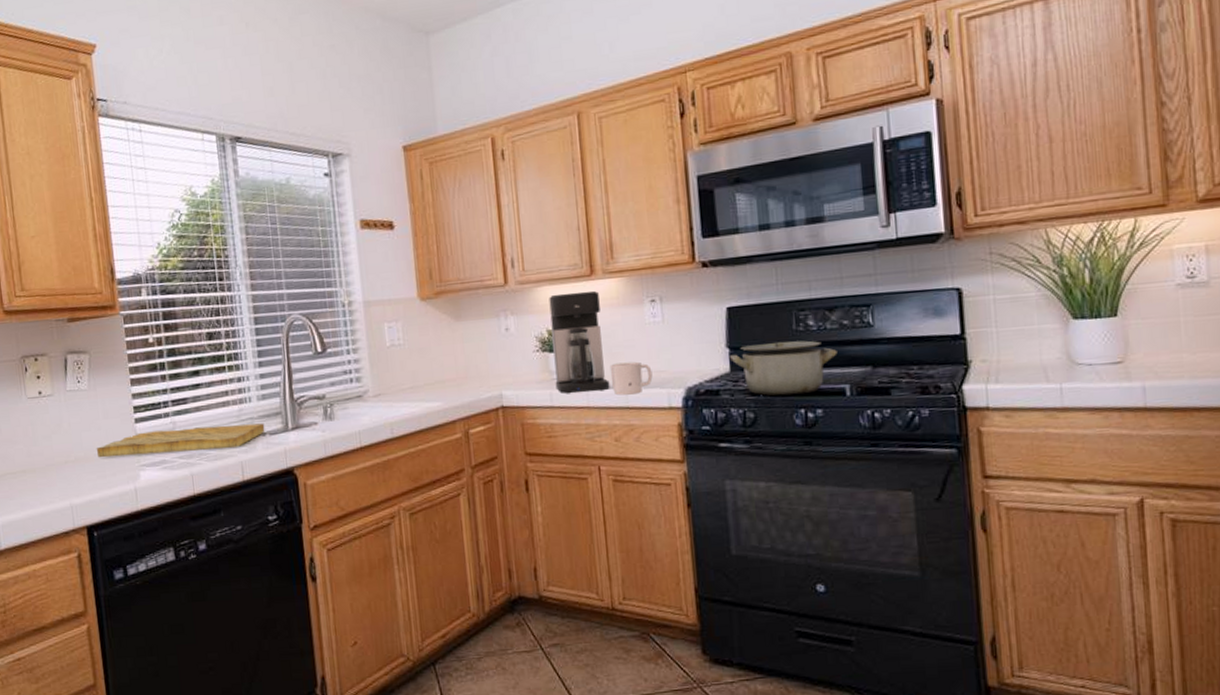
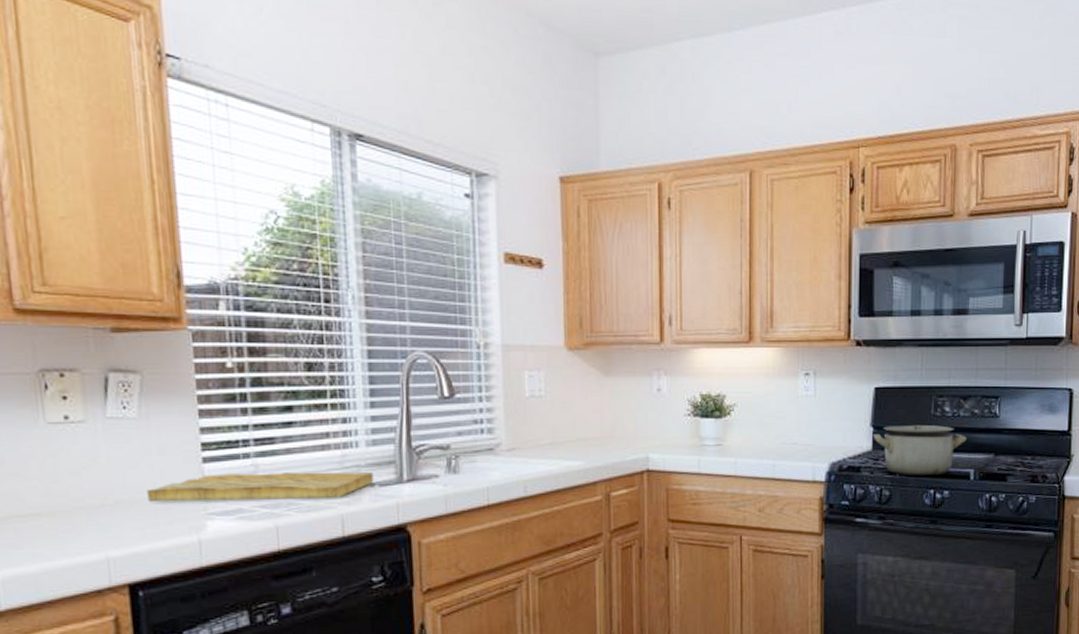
coffee maker: present [549,290,610,395] -> none [704,358,758,462]
mug: present [609,361,653,396] -> none [760,433,800,466]

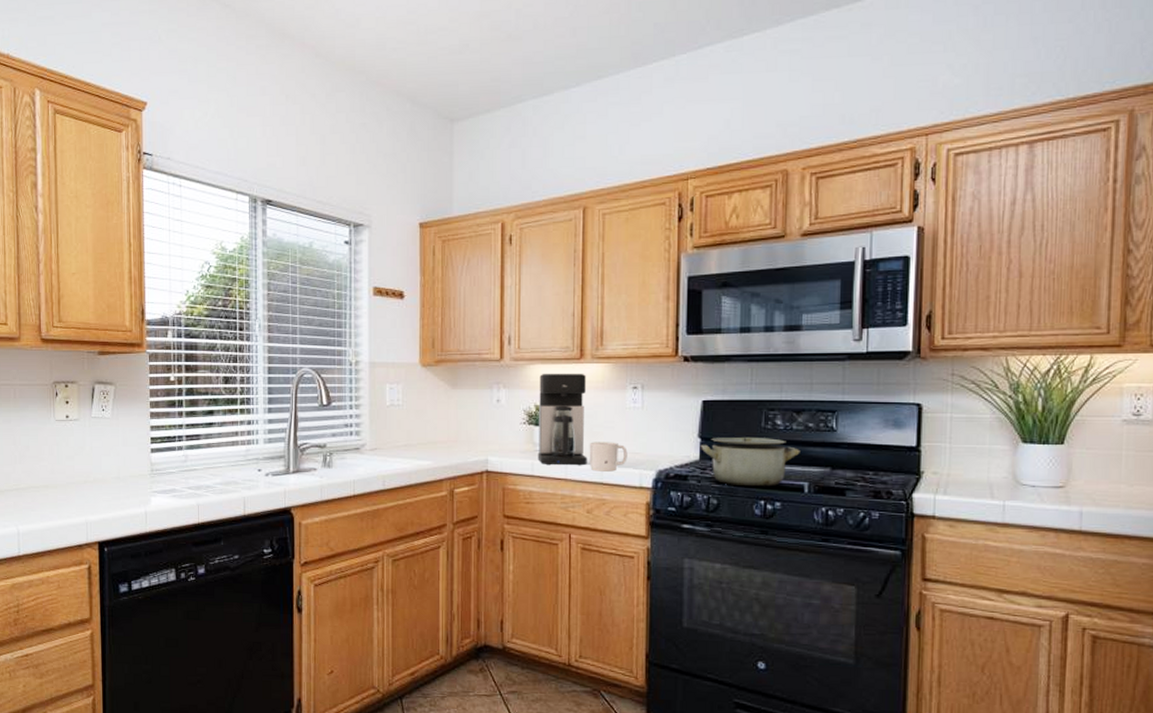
cutting board: present [146,472,374,503] -> none [113,462,268,485]
coffee maker: none [704,358,758,462] -> present [537,373,587,466]
mug: none [760,433,800,466] -> present [589,442,628,472]

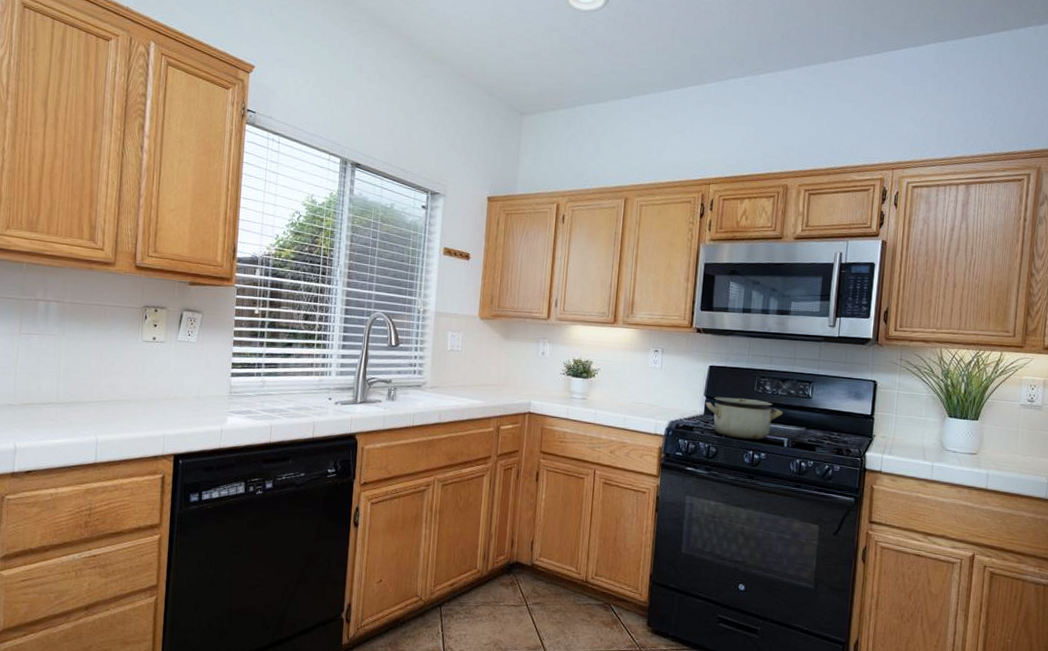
coffee maker: present [537,373,587,466] -> none [572,333,617,414]
mug: present [589,442,628,472] -> none [615,393,647,420]

